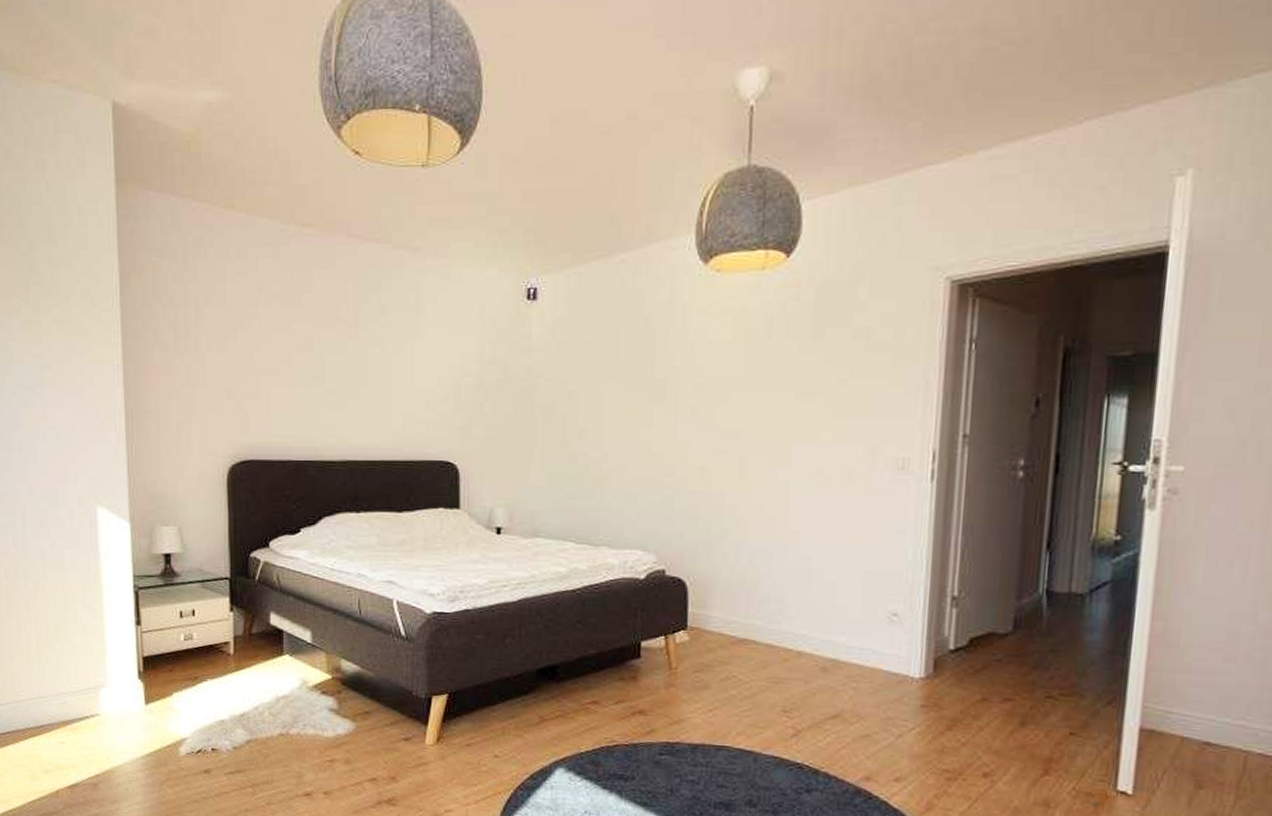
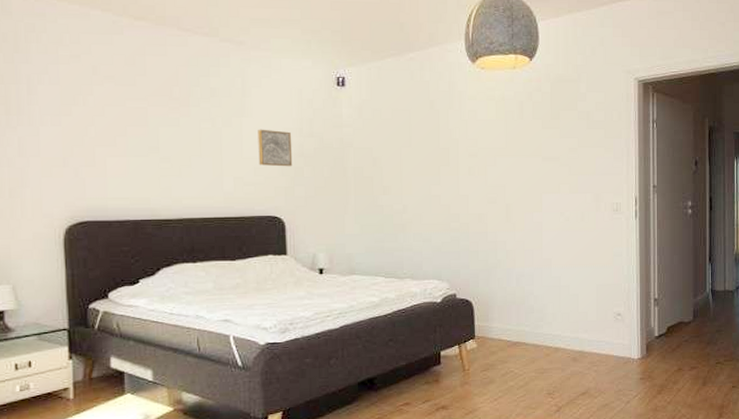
wall art: none [431,355,471,401] -> present [258,129,293,167]

